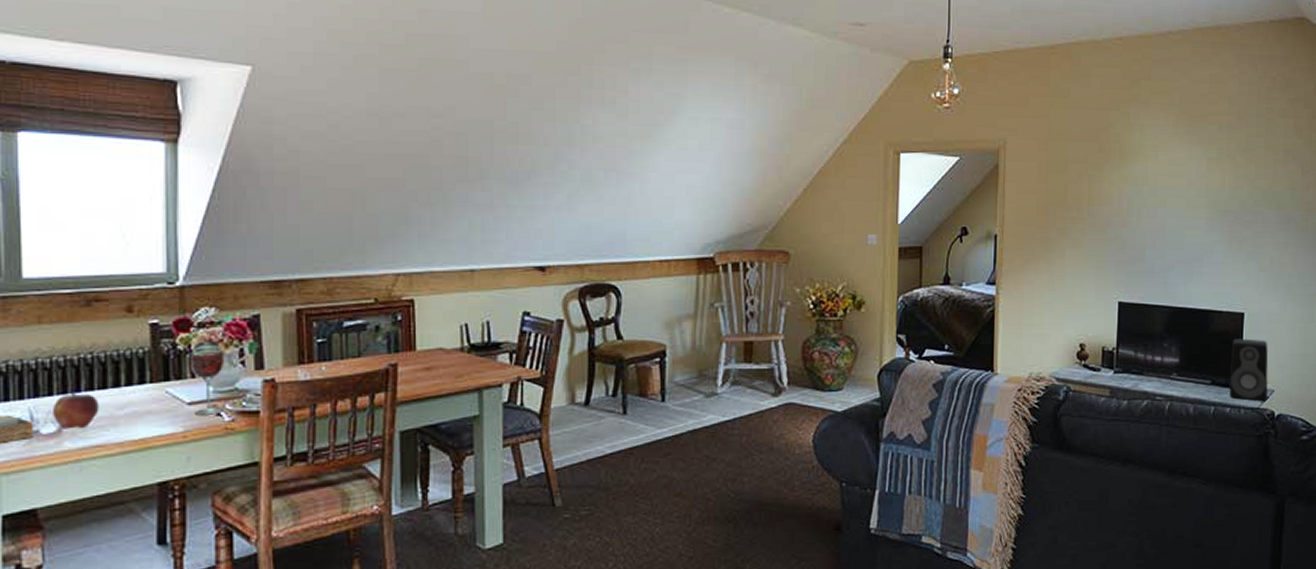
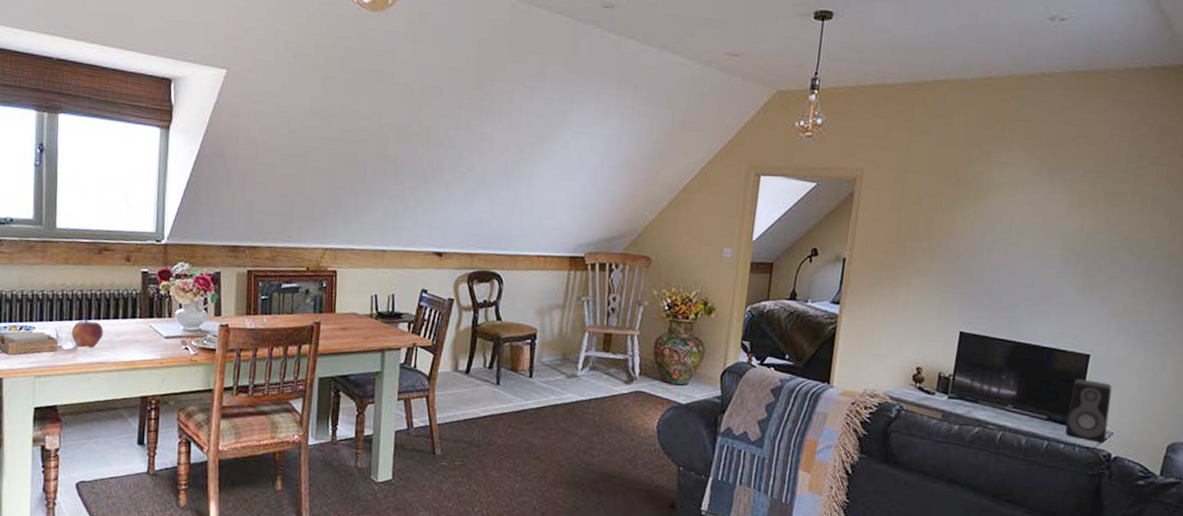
wineglass: present [189,341,225,415] -> none [168,289,194,348]

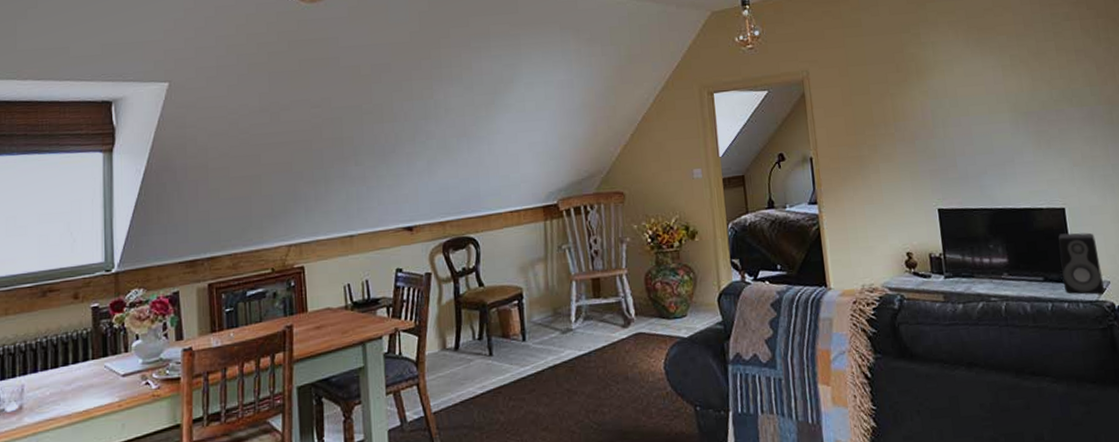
fruit: present [71,319,104,348] -> none [15,372,52,407]

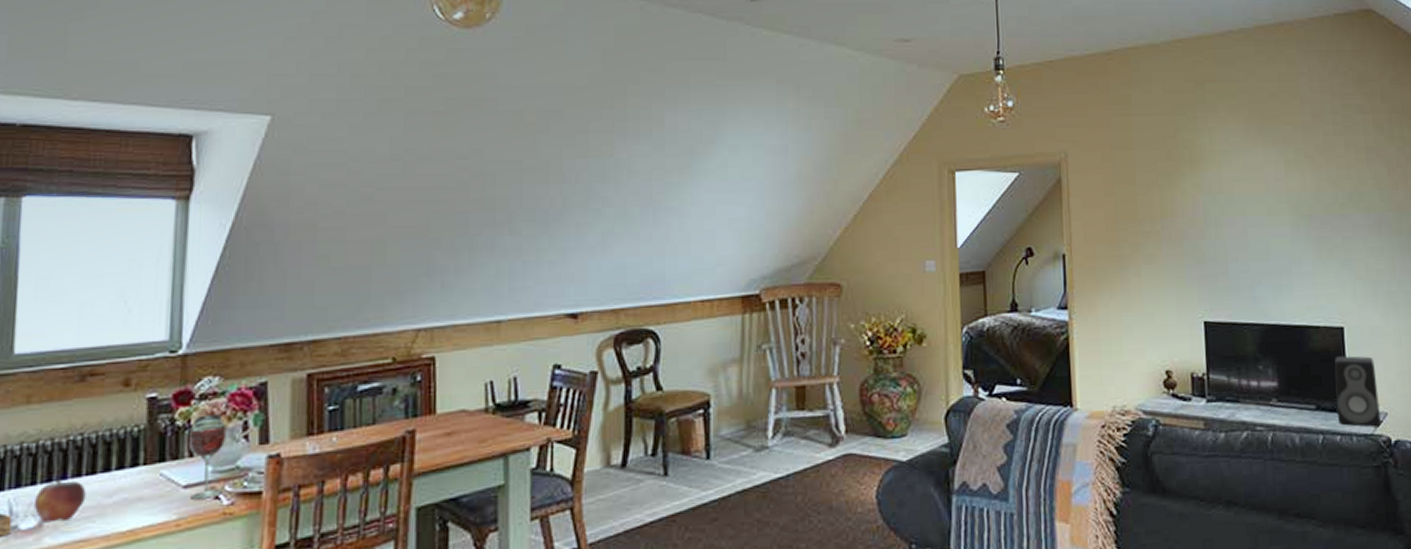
fruit: none [15,372,52,407] -> present [33,479,86,523]
wineglass: none [123,318,152,385] -> present [188,414,227,500]

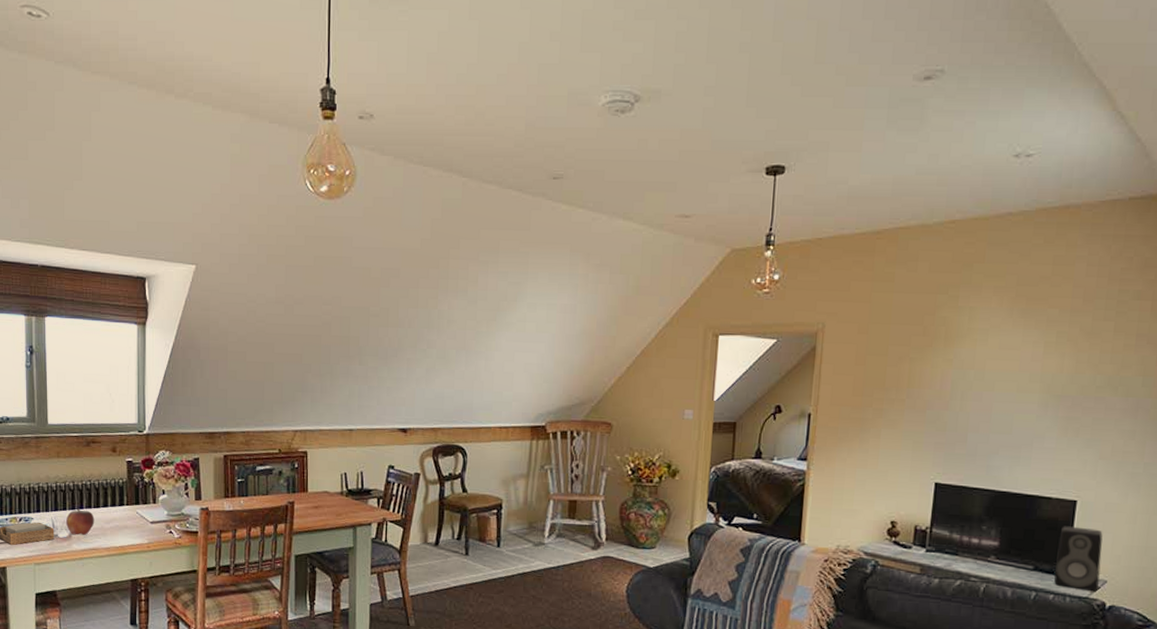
wineglass: present [188,414,227,500] -> none [152,476,175,532]

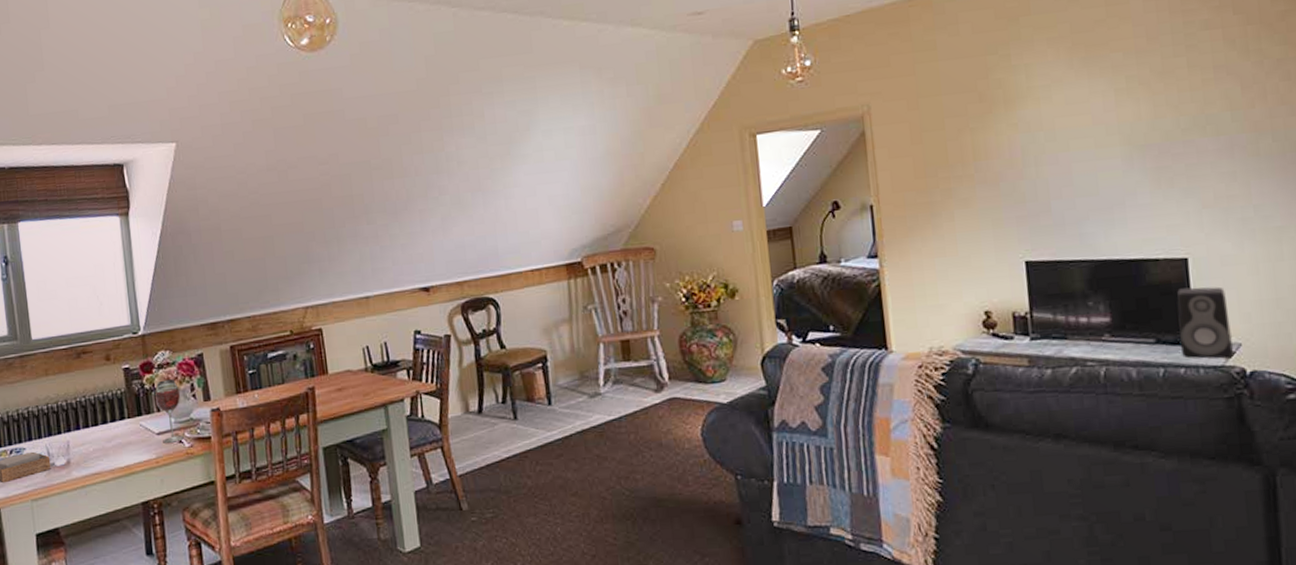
fruit: present [65,508,95,536] -> none [61,430,95,461]
wineglass: none [152,476,175,532] -> present [154,379,184,443]

